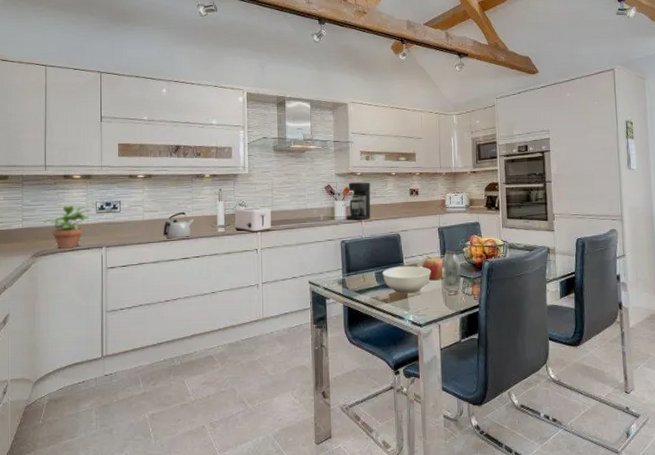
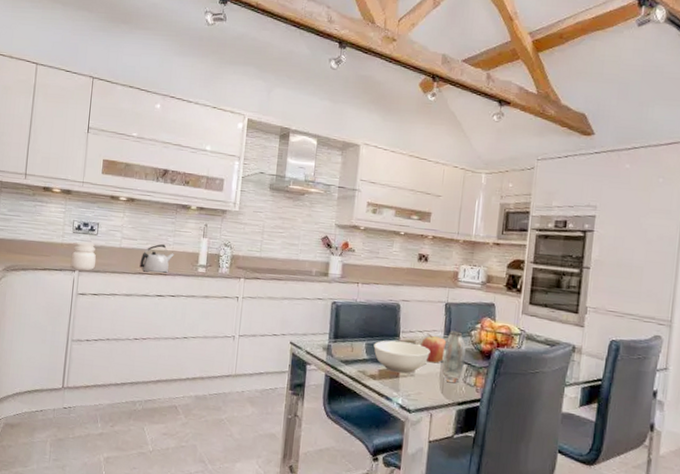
potted plant: present [43,205,91,251] -> none [17,220,68,269]
jar: none [97,220,122,247] -> present [70,242,97,271]
toaster: present [234,206,271,233] -> none [216,248,258,279]
coffee maker: present [346,182,371,221] -> none [341,236,374,282]

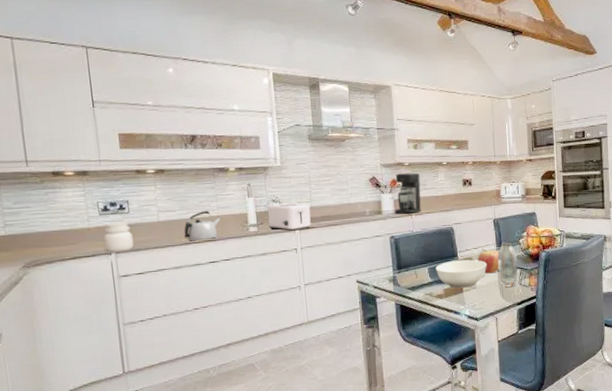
toaster: none [216,248,258,279] -> present [267,202,311,231]
coffee maker: none [341,236,374,282] -> present [394,172,421,215]

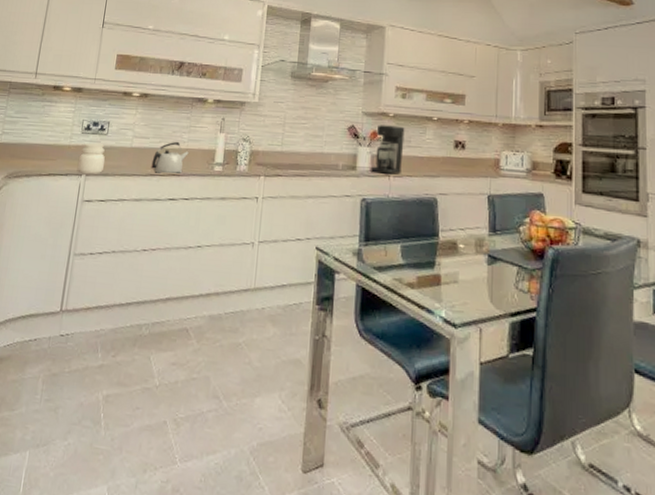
toaster: present [267,202,311,231] -> none [234,143,280,177]
bowl: present [435,259,487,289] -> none [410,241,475,280]
fruit: present [477,248,500,274] -> none [463,231,492,267]
vase: present [498,242,518,288] -> none [489,227,514,290]

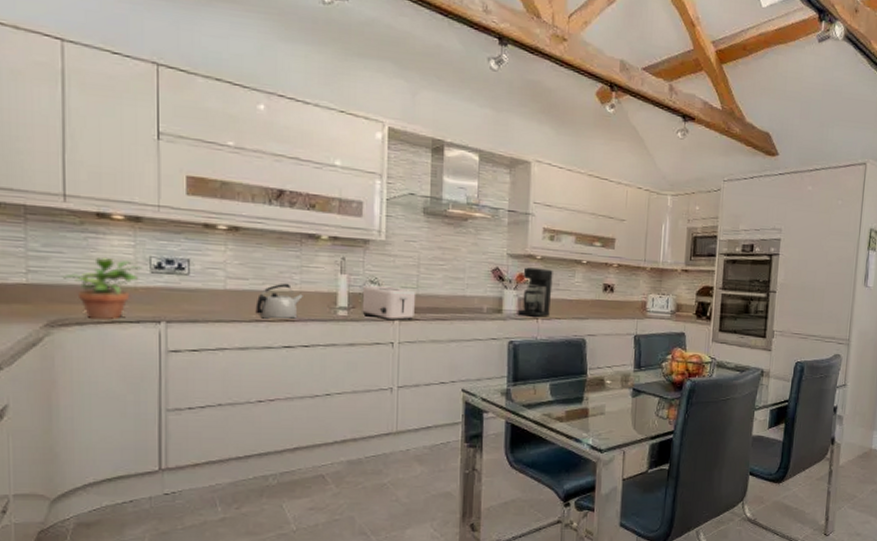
potted plant: none [23,121,77,174] -> present [62,257,143,322]
jar: present [77,143,105,175] -> none [152,284,192,322]
toaster: none [234,143,280,177] -> present [362,285,415,321]

